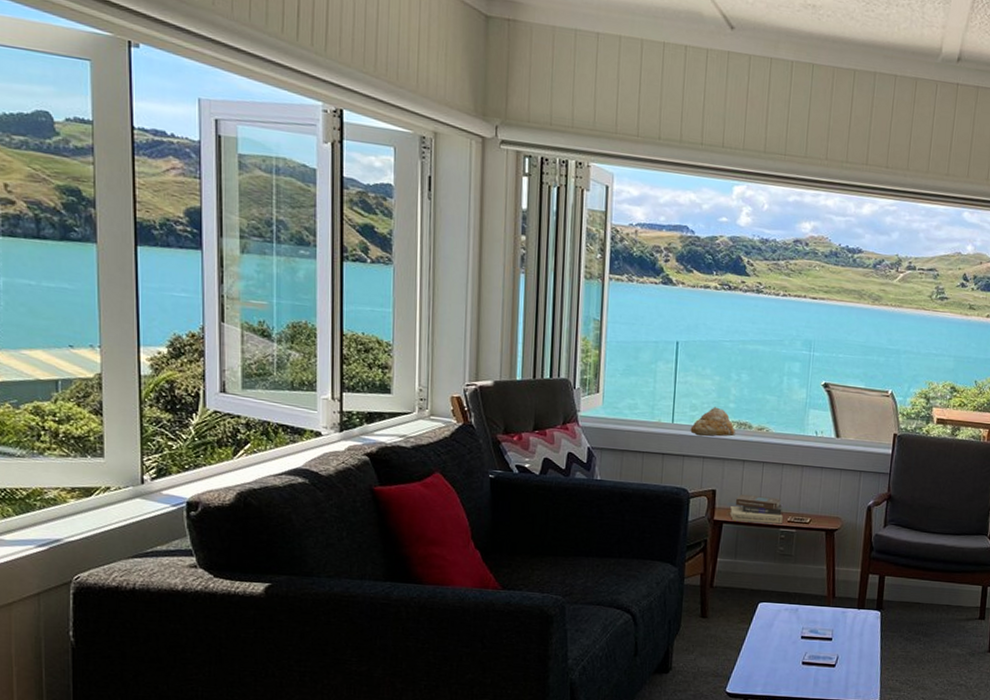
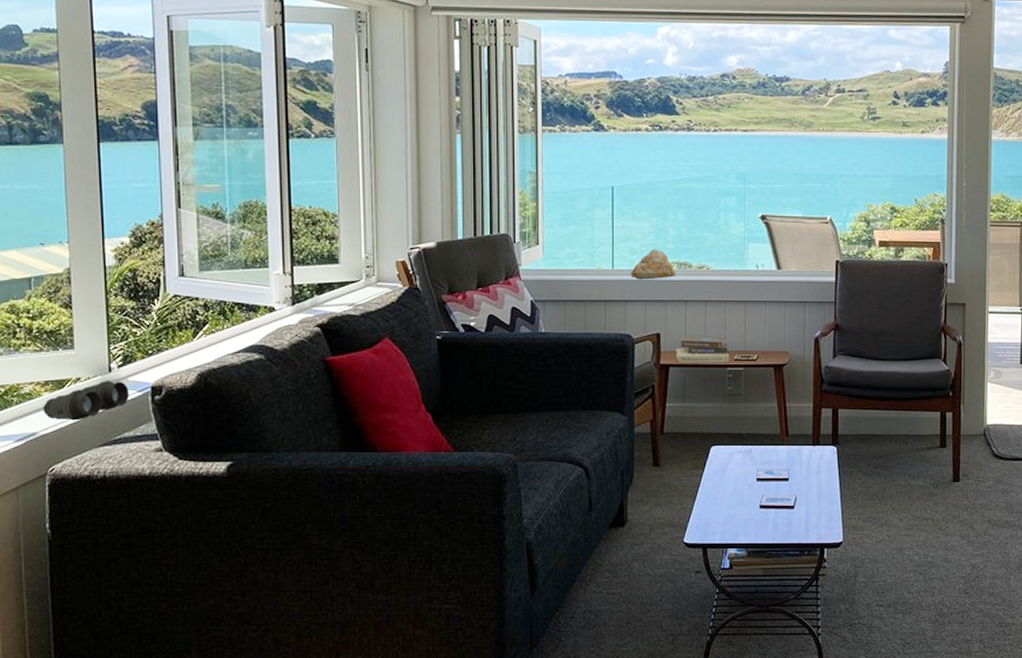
binoculars: none [68,492,164,531] -> present [43,381,130,421]

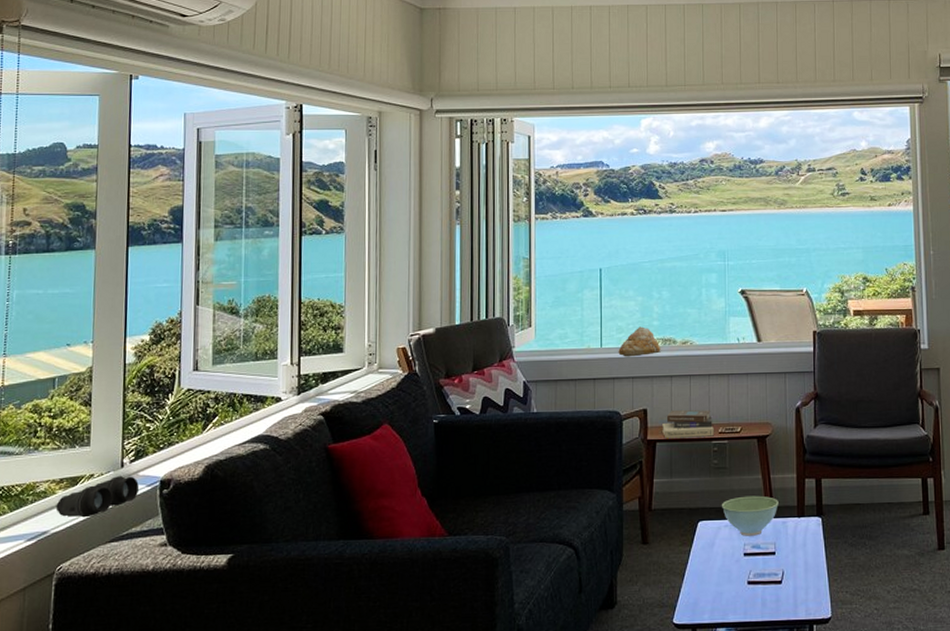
bowl: none [735,423,794,462] -> present [721,495,779,536]

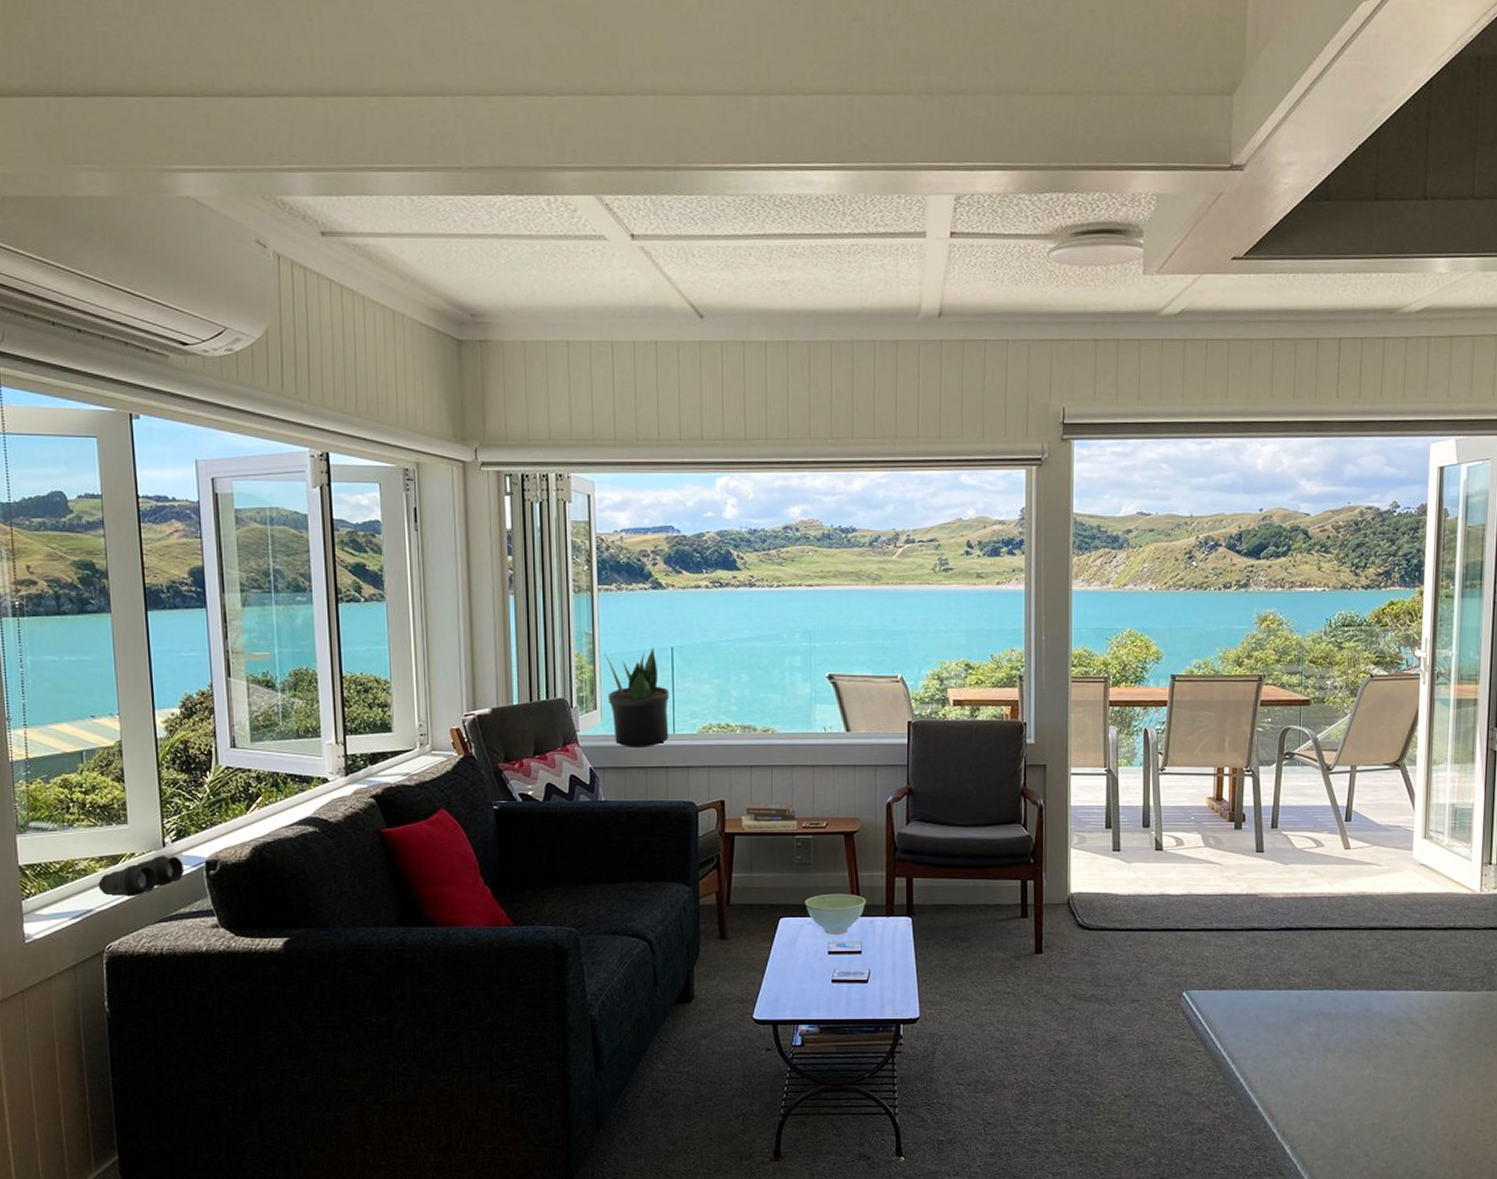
planter: none [539,269,597,363] -> present [604,647,669,749]
seashell: present [618,326,661,357] -> none [693,712,739,745]

